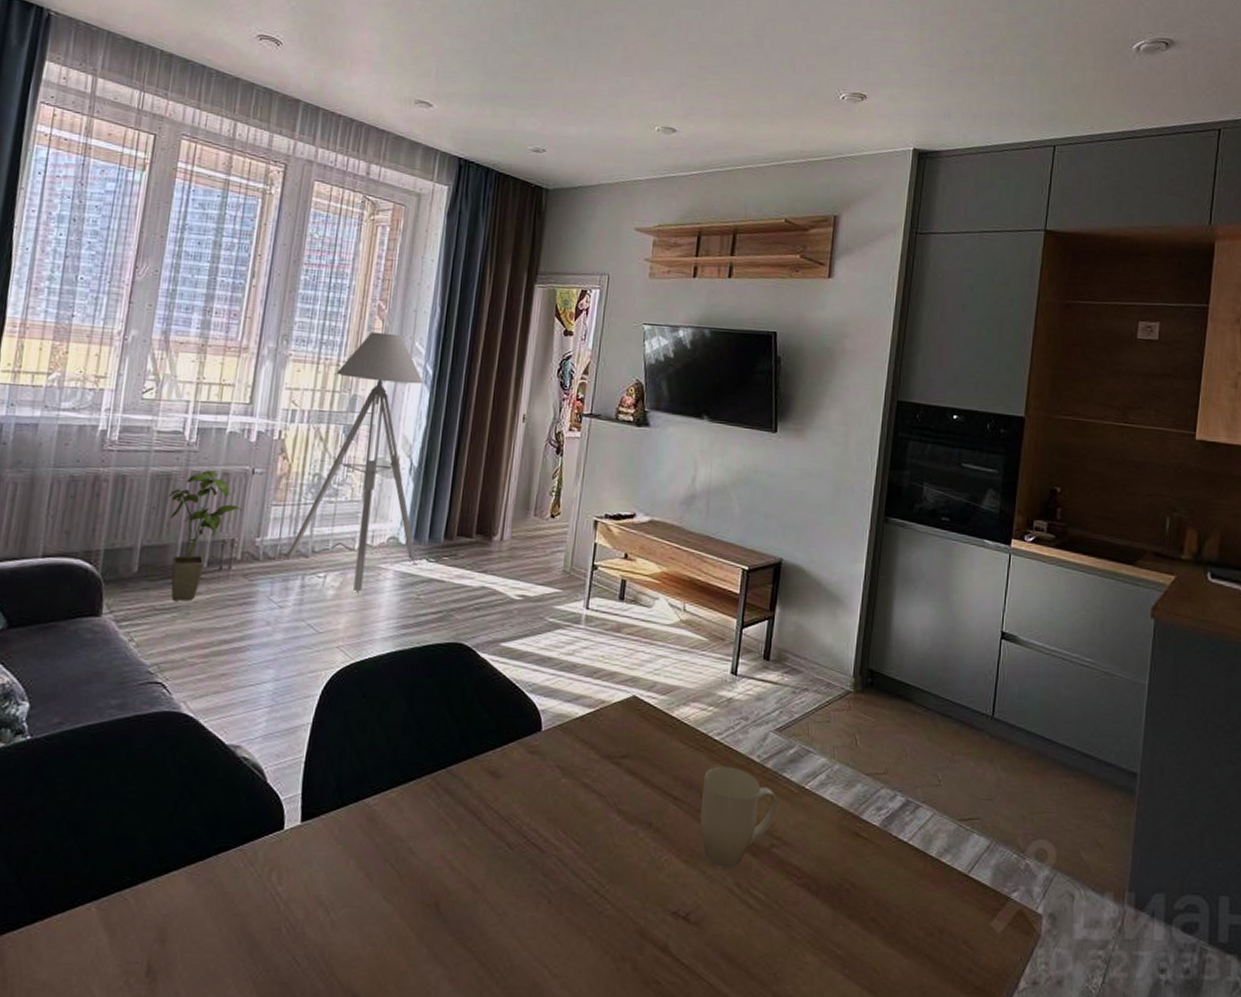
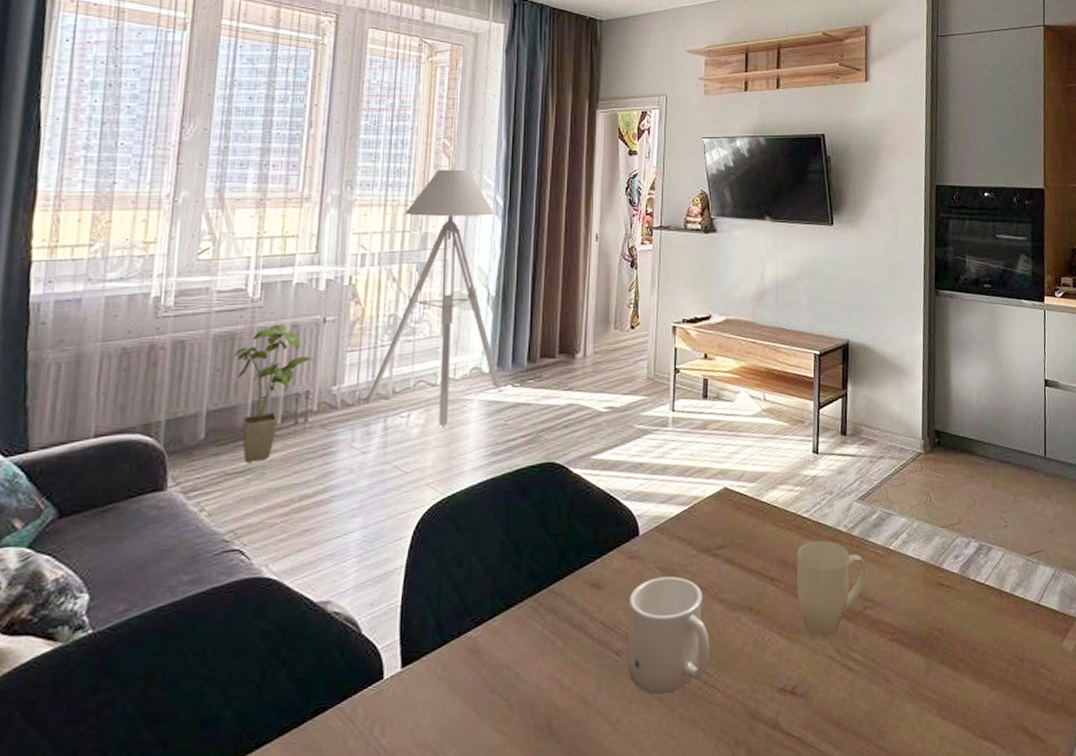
mug: none [519,776,604,896] -> present [628,576,710,695]

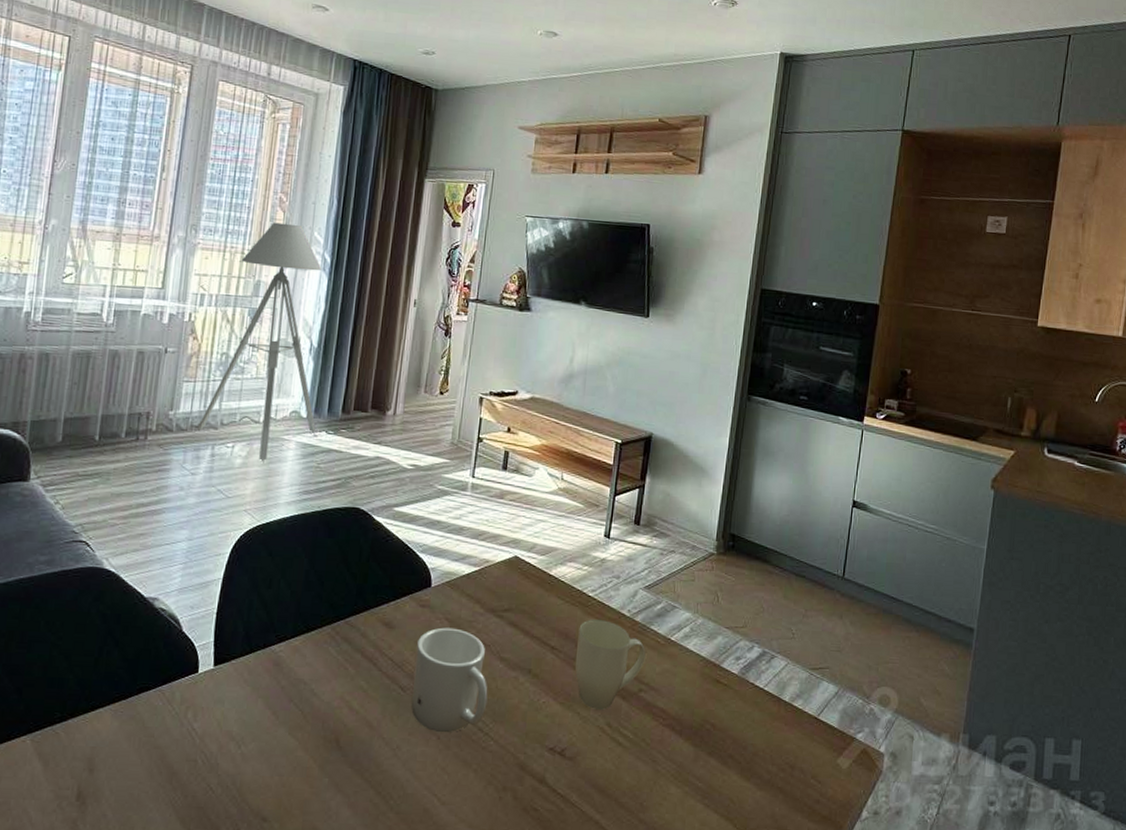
house plant: present [233,324,316,462] -> none [88,349,157,468]

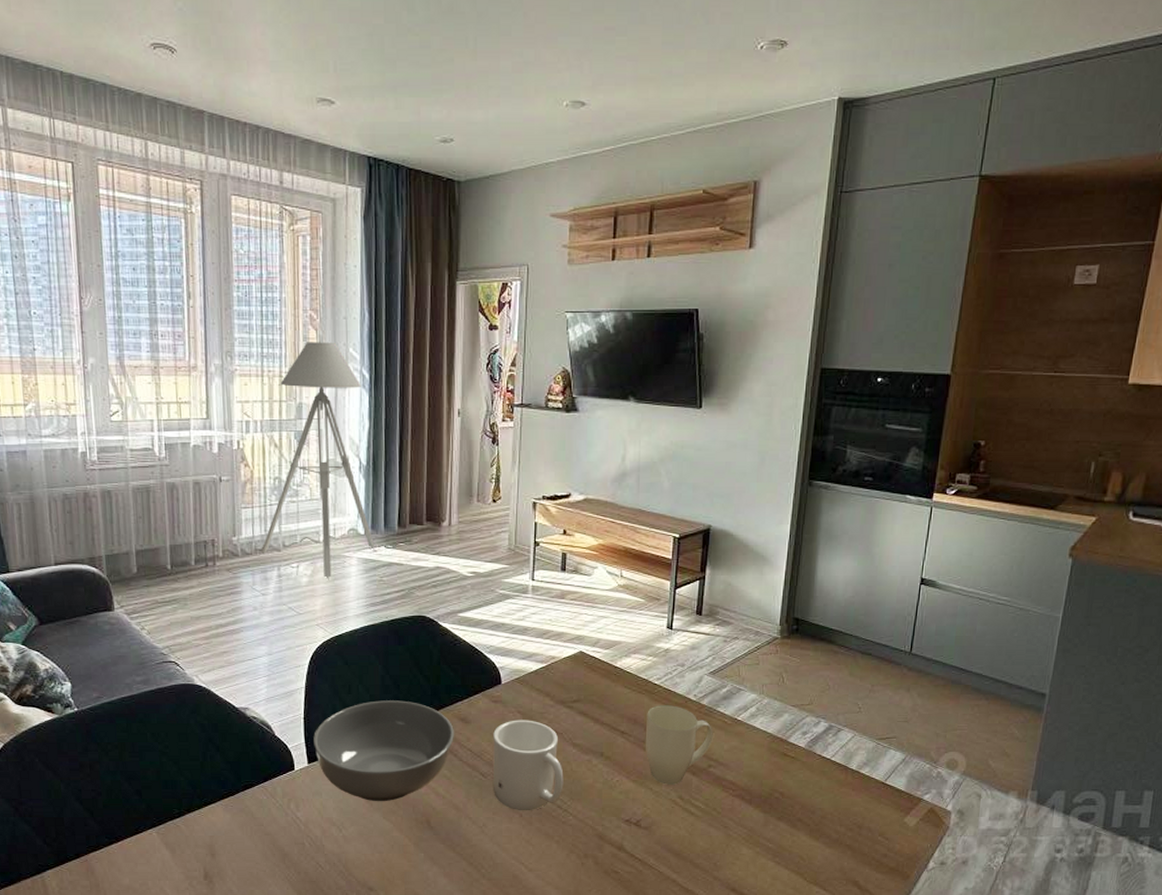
bowl: none [223,598,377,715] -> present [313,700,454,802]

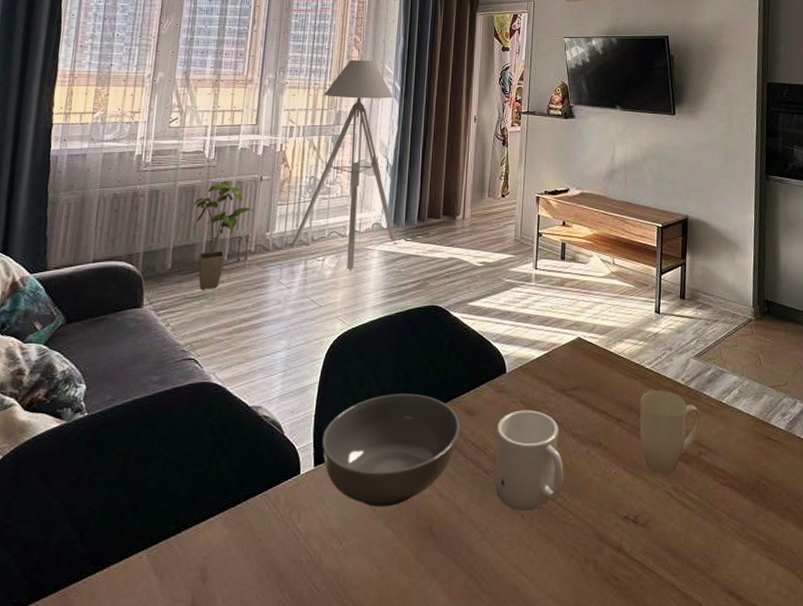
house plant: none [150,481,217,594] -> present [193,180,254,289]

